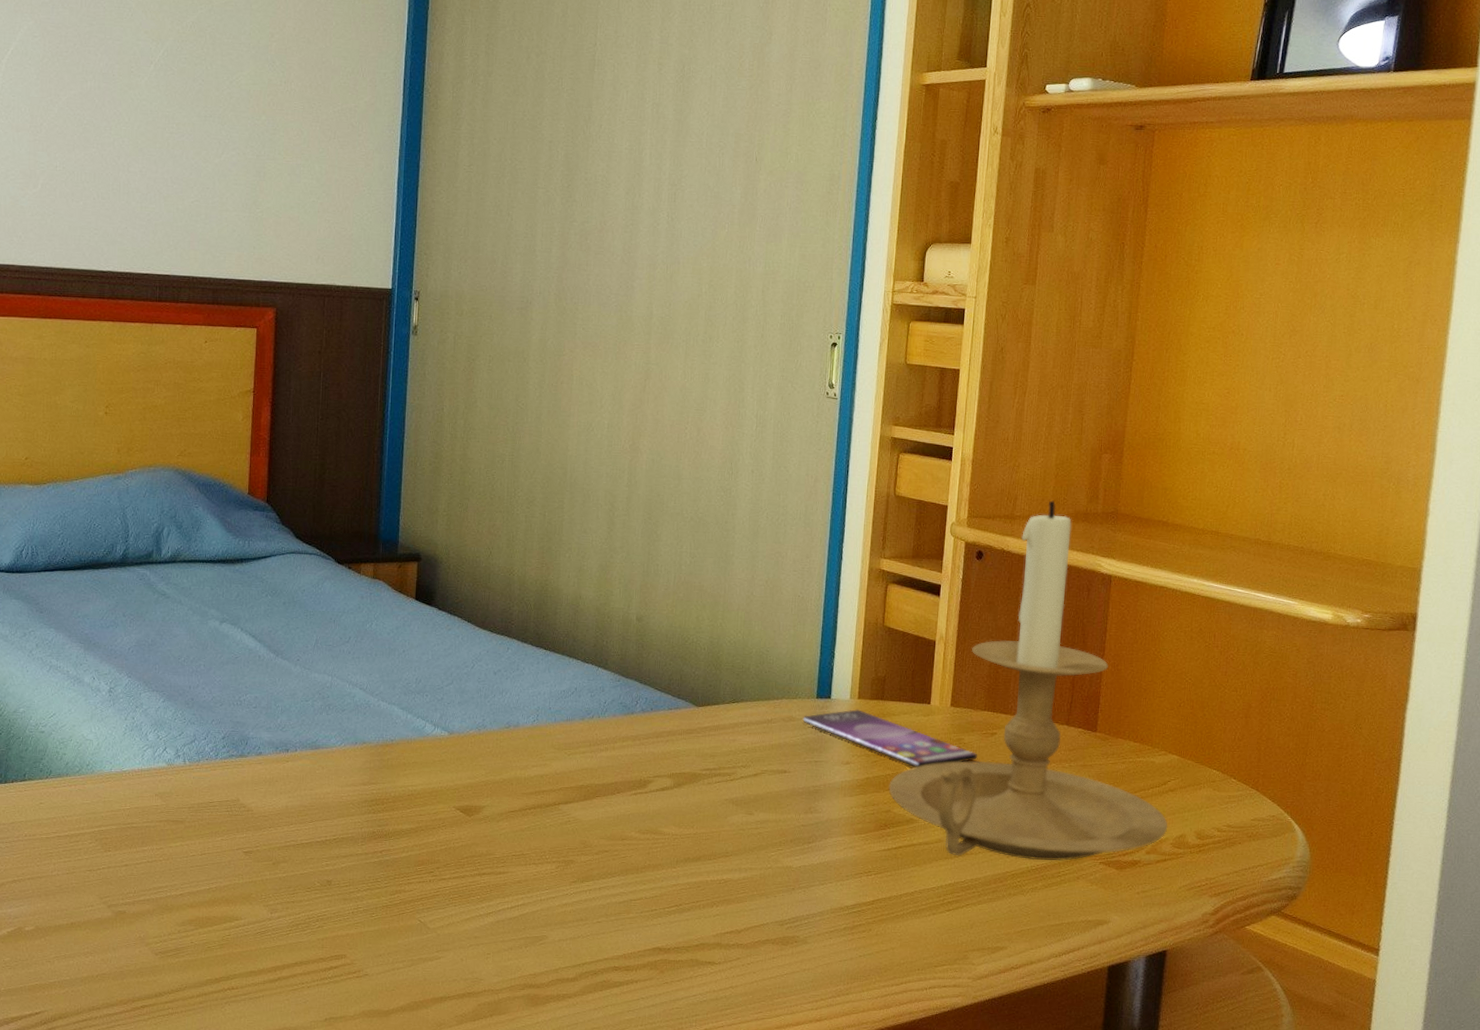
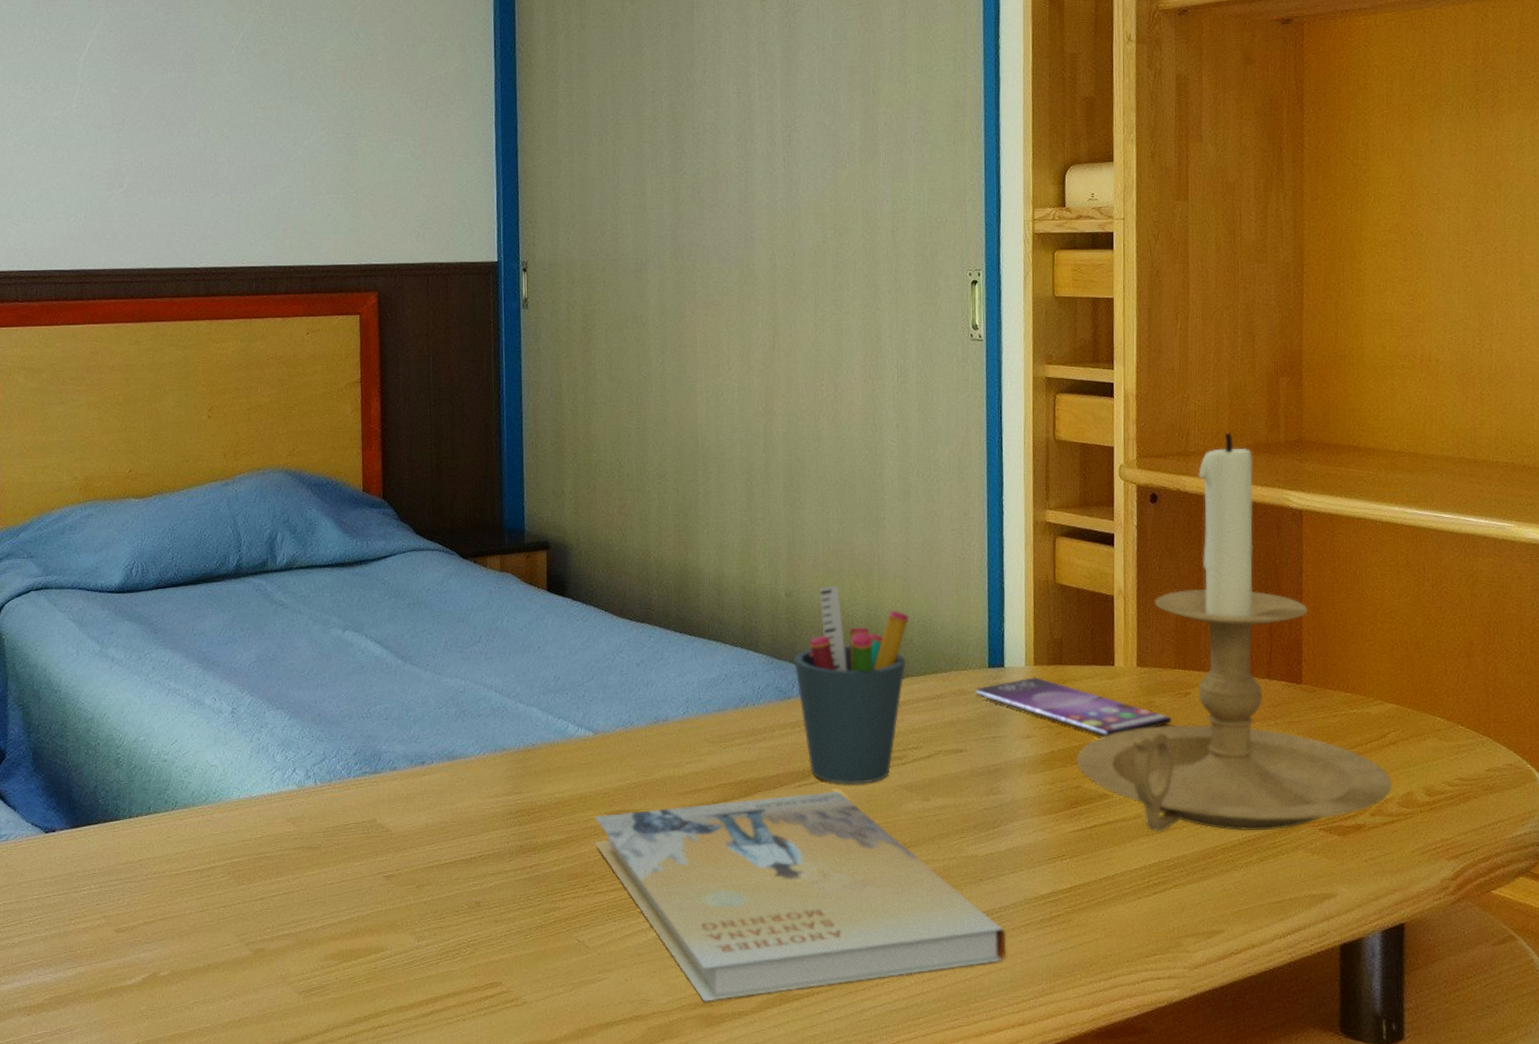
book: none [441,801,812,983] -> present [594,791,1006,1002]
pen holder: none [639,613,748,796] -> present [794,586,909,784]

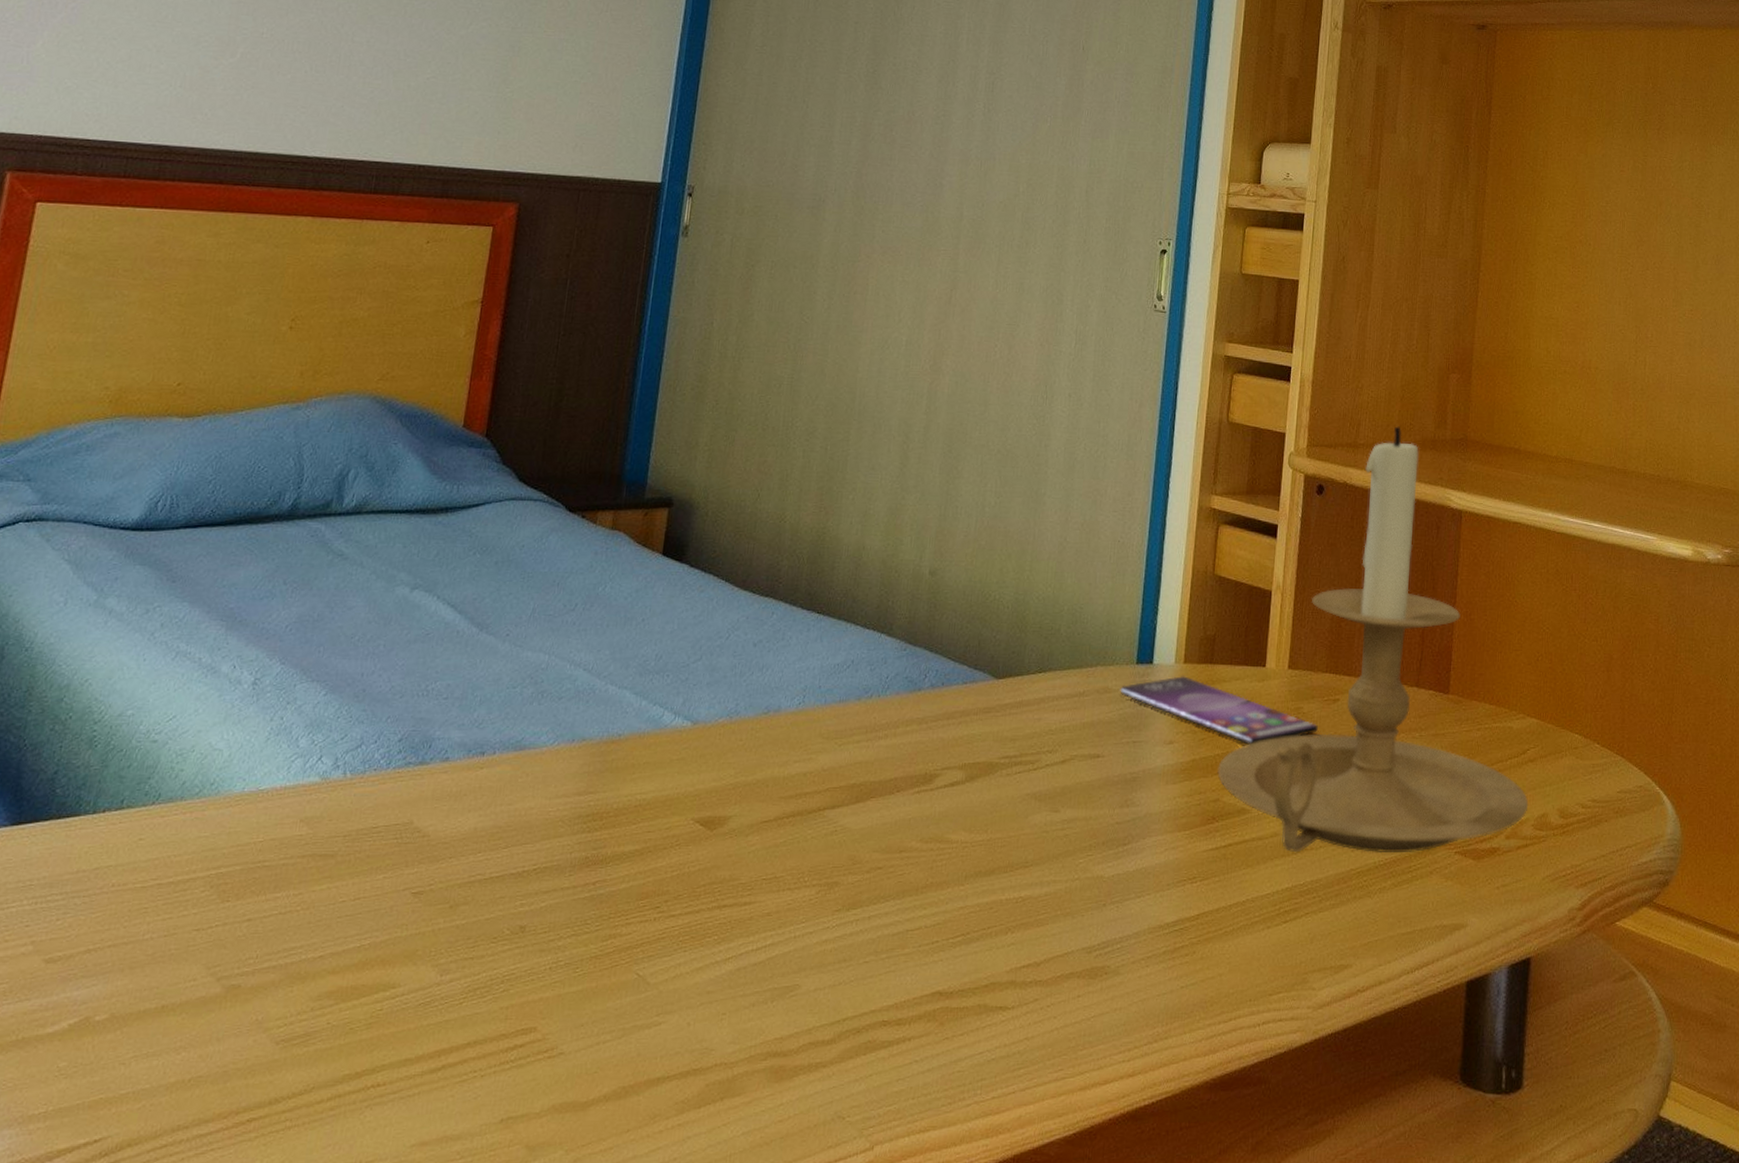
book: present [594,791,1006,1002] -> none [674,799,1125,1051]
pen holder: present [794,586,909,784] -> none [929,565,1058,791]

